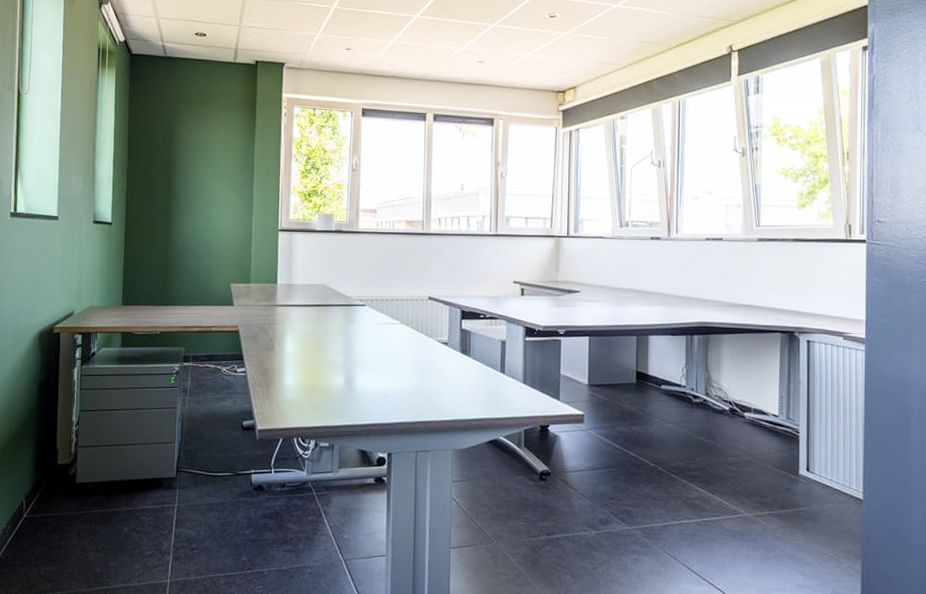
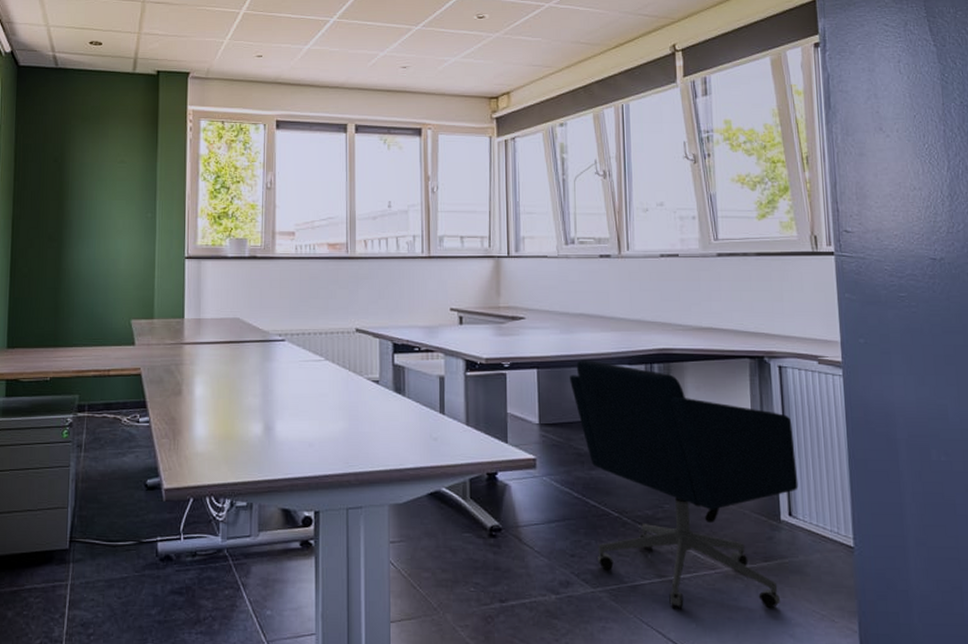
office chair: none [617,329,817,550] -> present [569,359,799,610]

